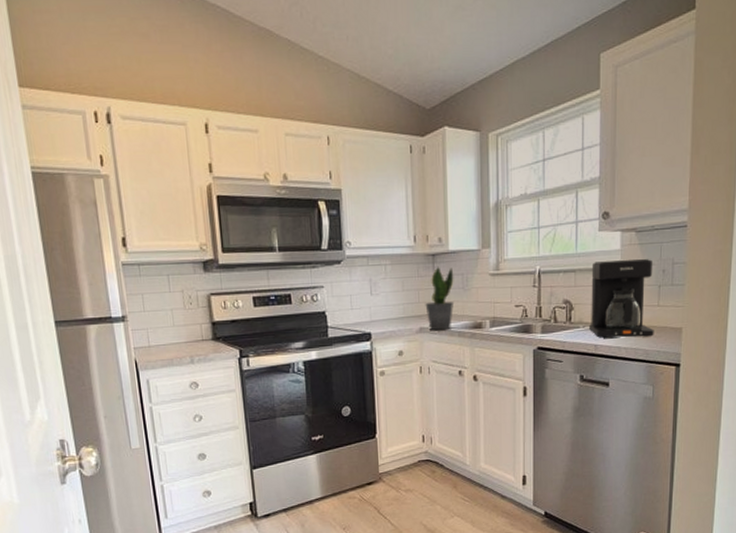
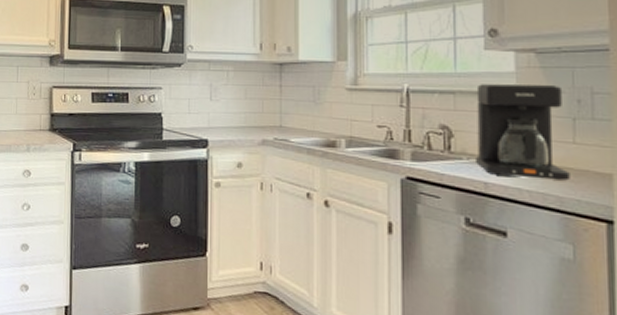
potted plant: present [425,265,455,331] -> none [269,75,304,146]

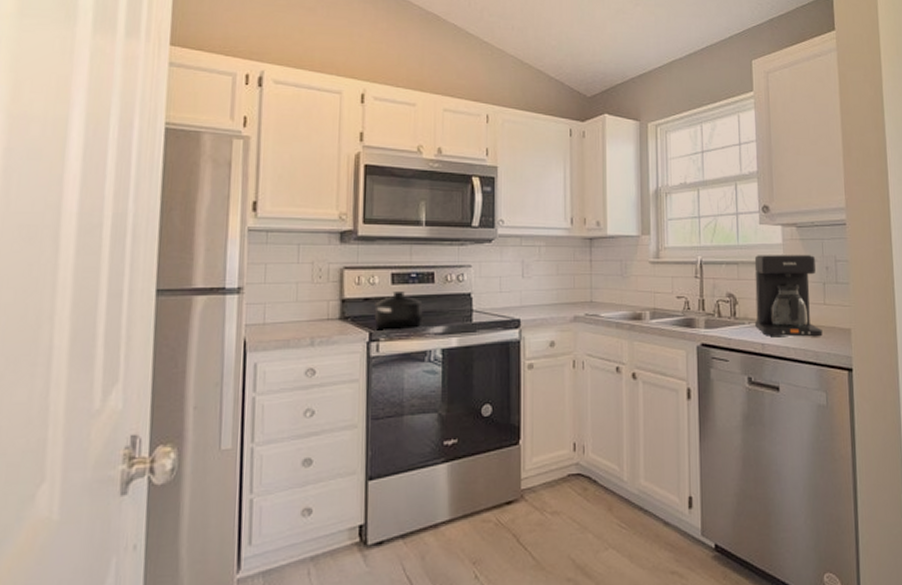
saucepan: none [77,109,119,143] -> present [374,292,423,331]

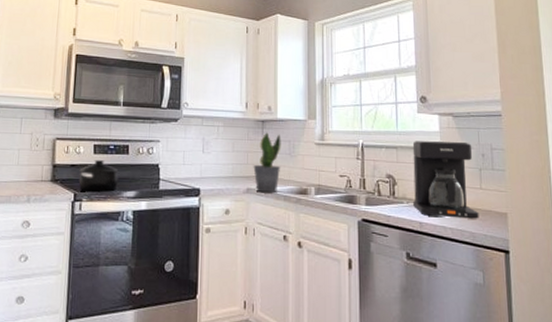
potted plant: none [581,250,612,321] -> present [253,131,281,193]

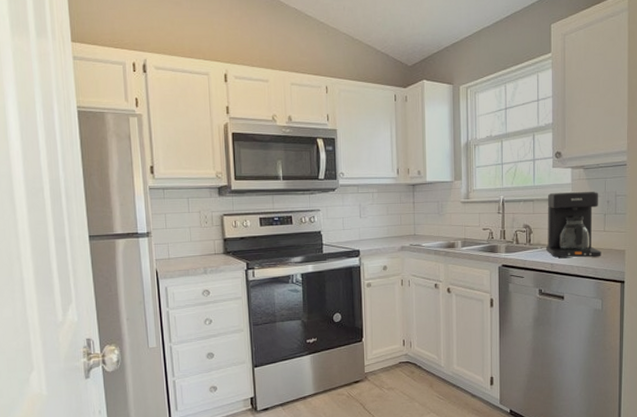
saucepan: present [78,160,119,193] -> none [248,231,285,261]
potted plant: present [253,131,281,193] -> none [406,194,431,249]

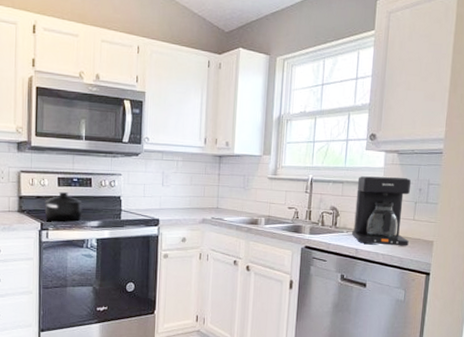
saucepan: none [248,231,285,261] -> present [44,192,83,223]

